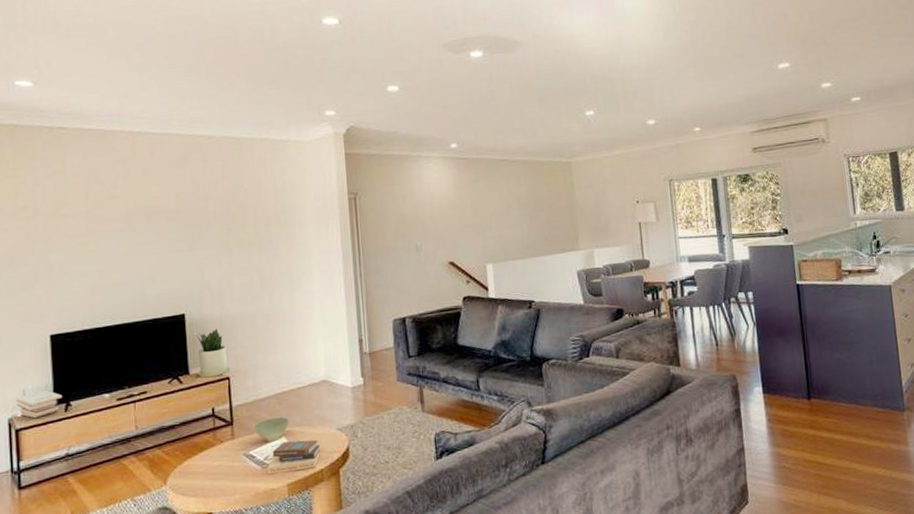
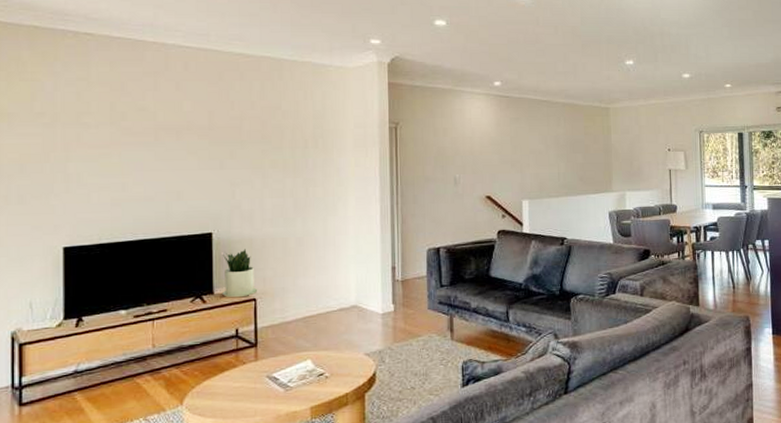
books: present [16,390,63,419] -> none [21,304,74,333]
bowl: present [253,417,290,442] -> none [278,340,317,365]
books: present [267,440,321,475] -> none [290,364,347,398]

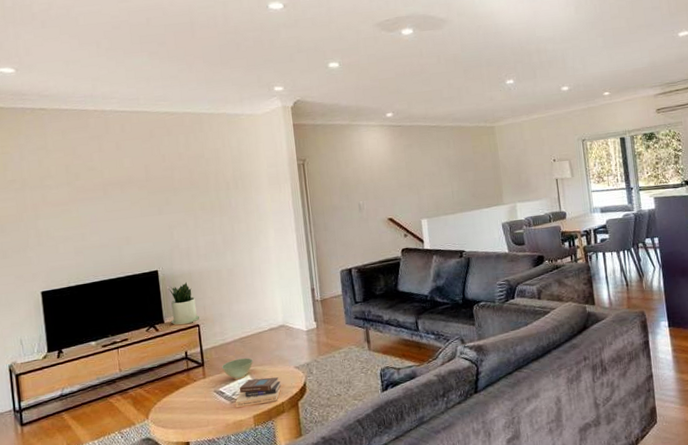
bowl: none [278,340,317,365] -> present [221,358,253,380]
books: none [290,364,347,398] -> present [235,377,281,408]

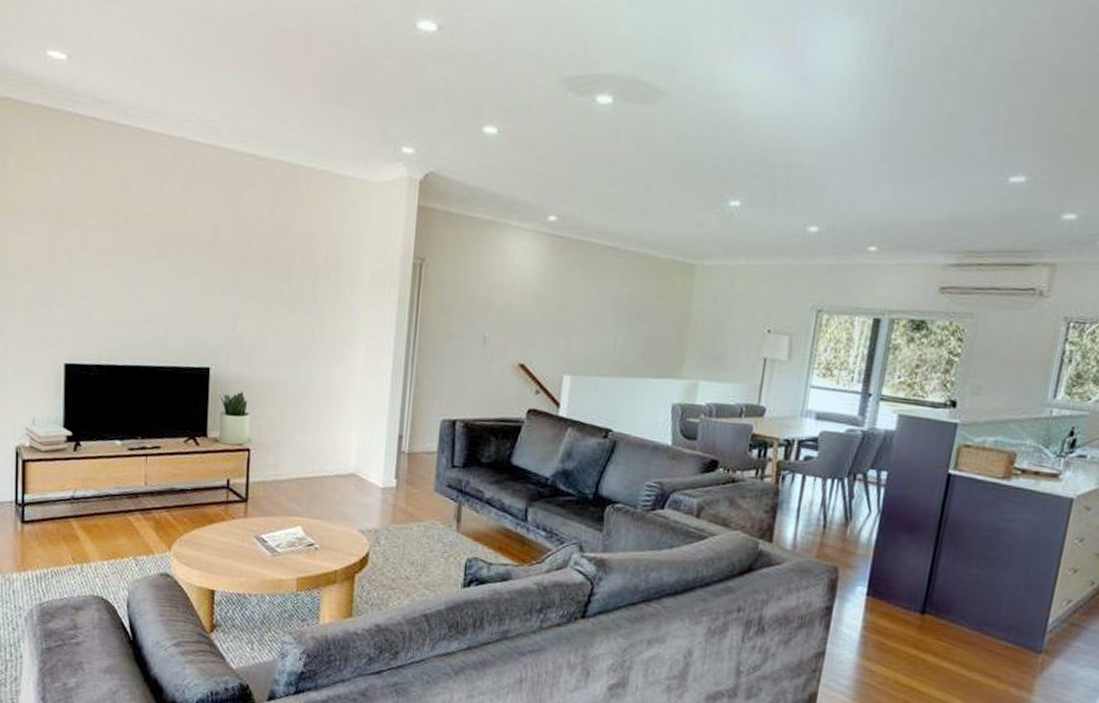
books: none [14,339,55,365] -> present [25,423,73,453]
bowl: present [221,358,253,380] -> none [268,503,309,530]
books: present [235,377,281,408] -> none [277,532,338,567]

